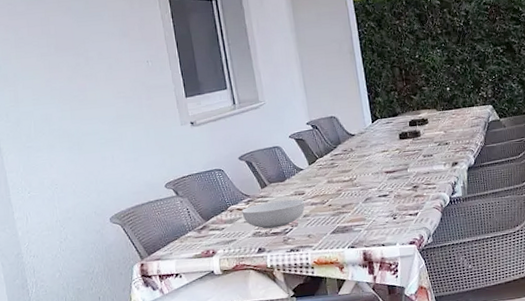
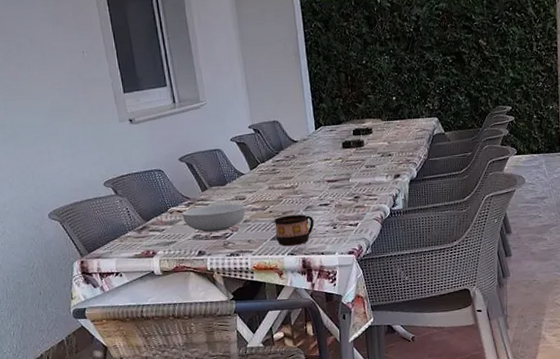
cup: none [334,206,374,240] -> present [274,214,315,247]

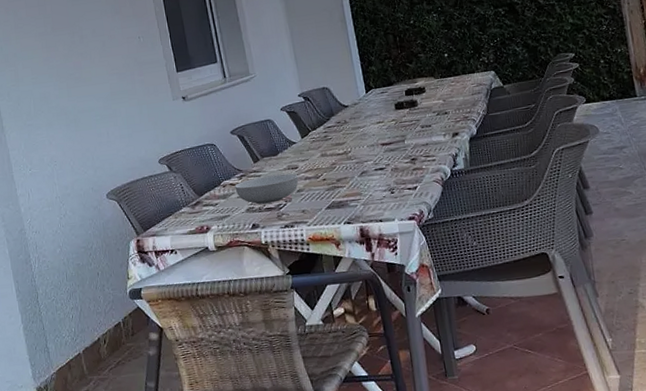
cup: present [274,214,315,247] -> none [328,180,371,215]

